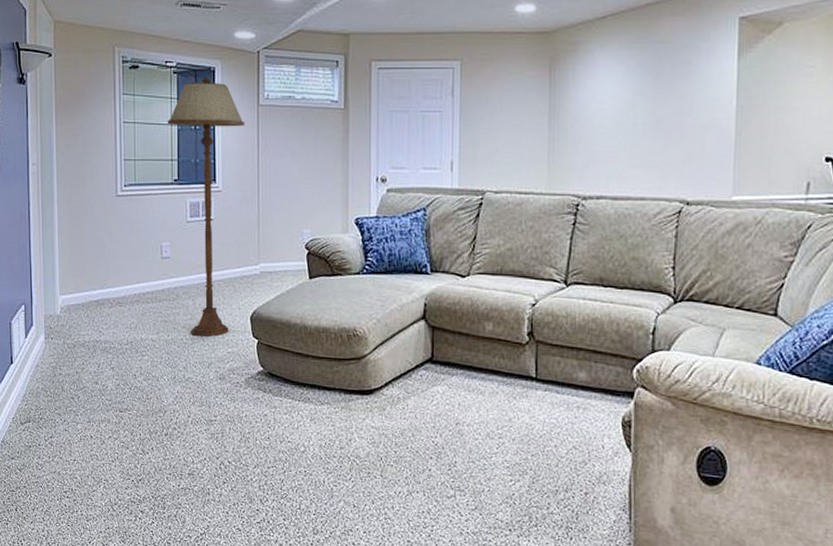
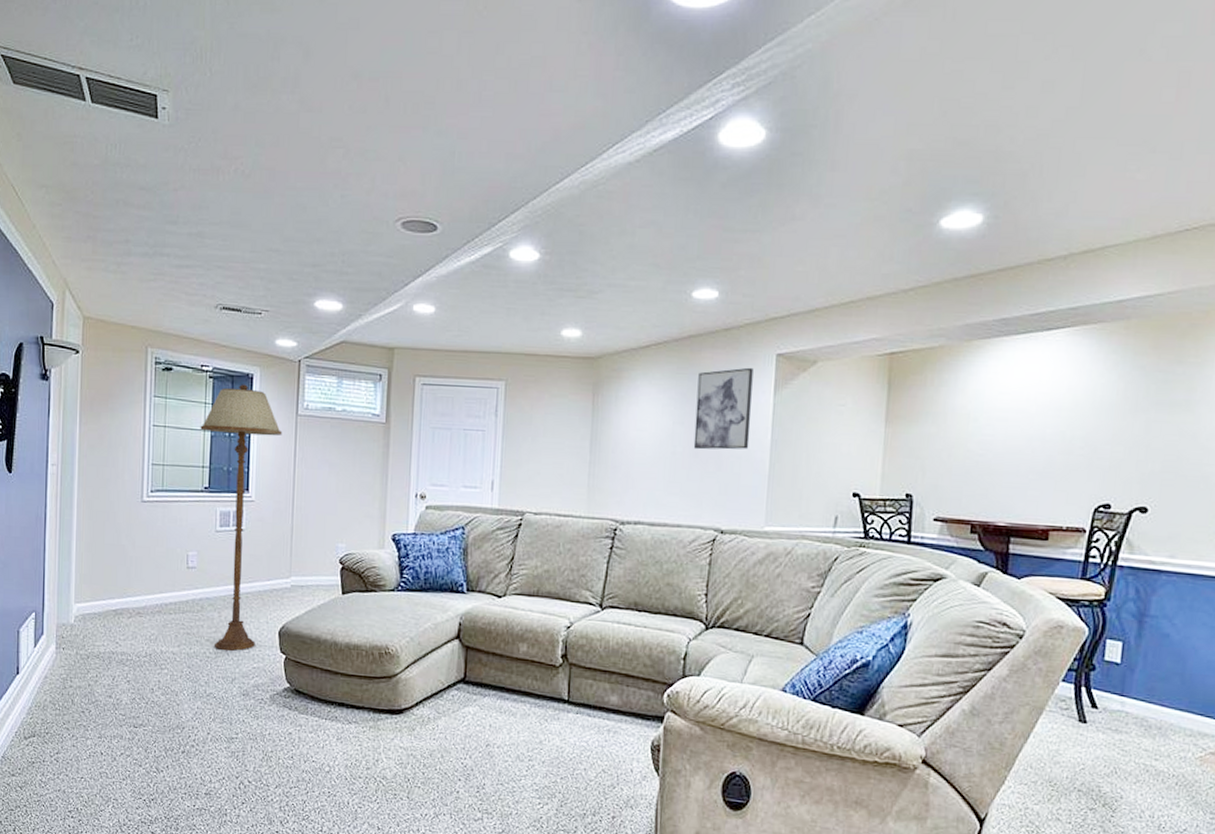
wall art: none [655,33,715,120] -> present [693,367,754,450]

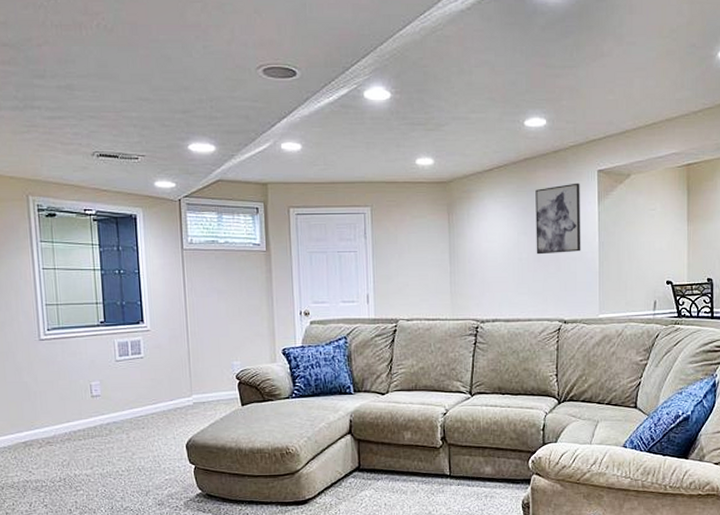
floor lamp: present [200,384,283,651] -> none [90,224,170,467]

